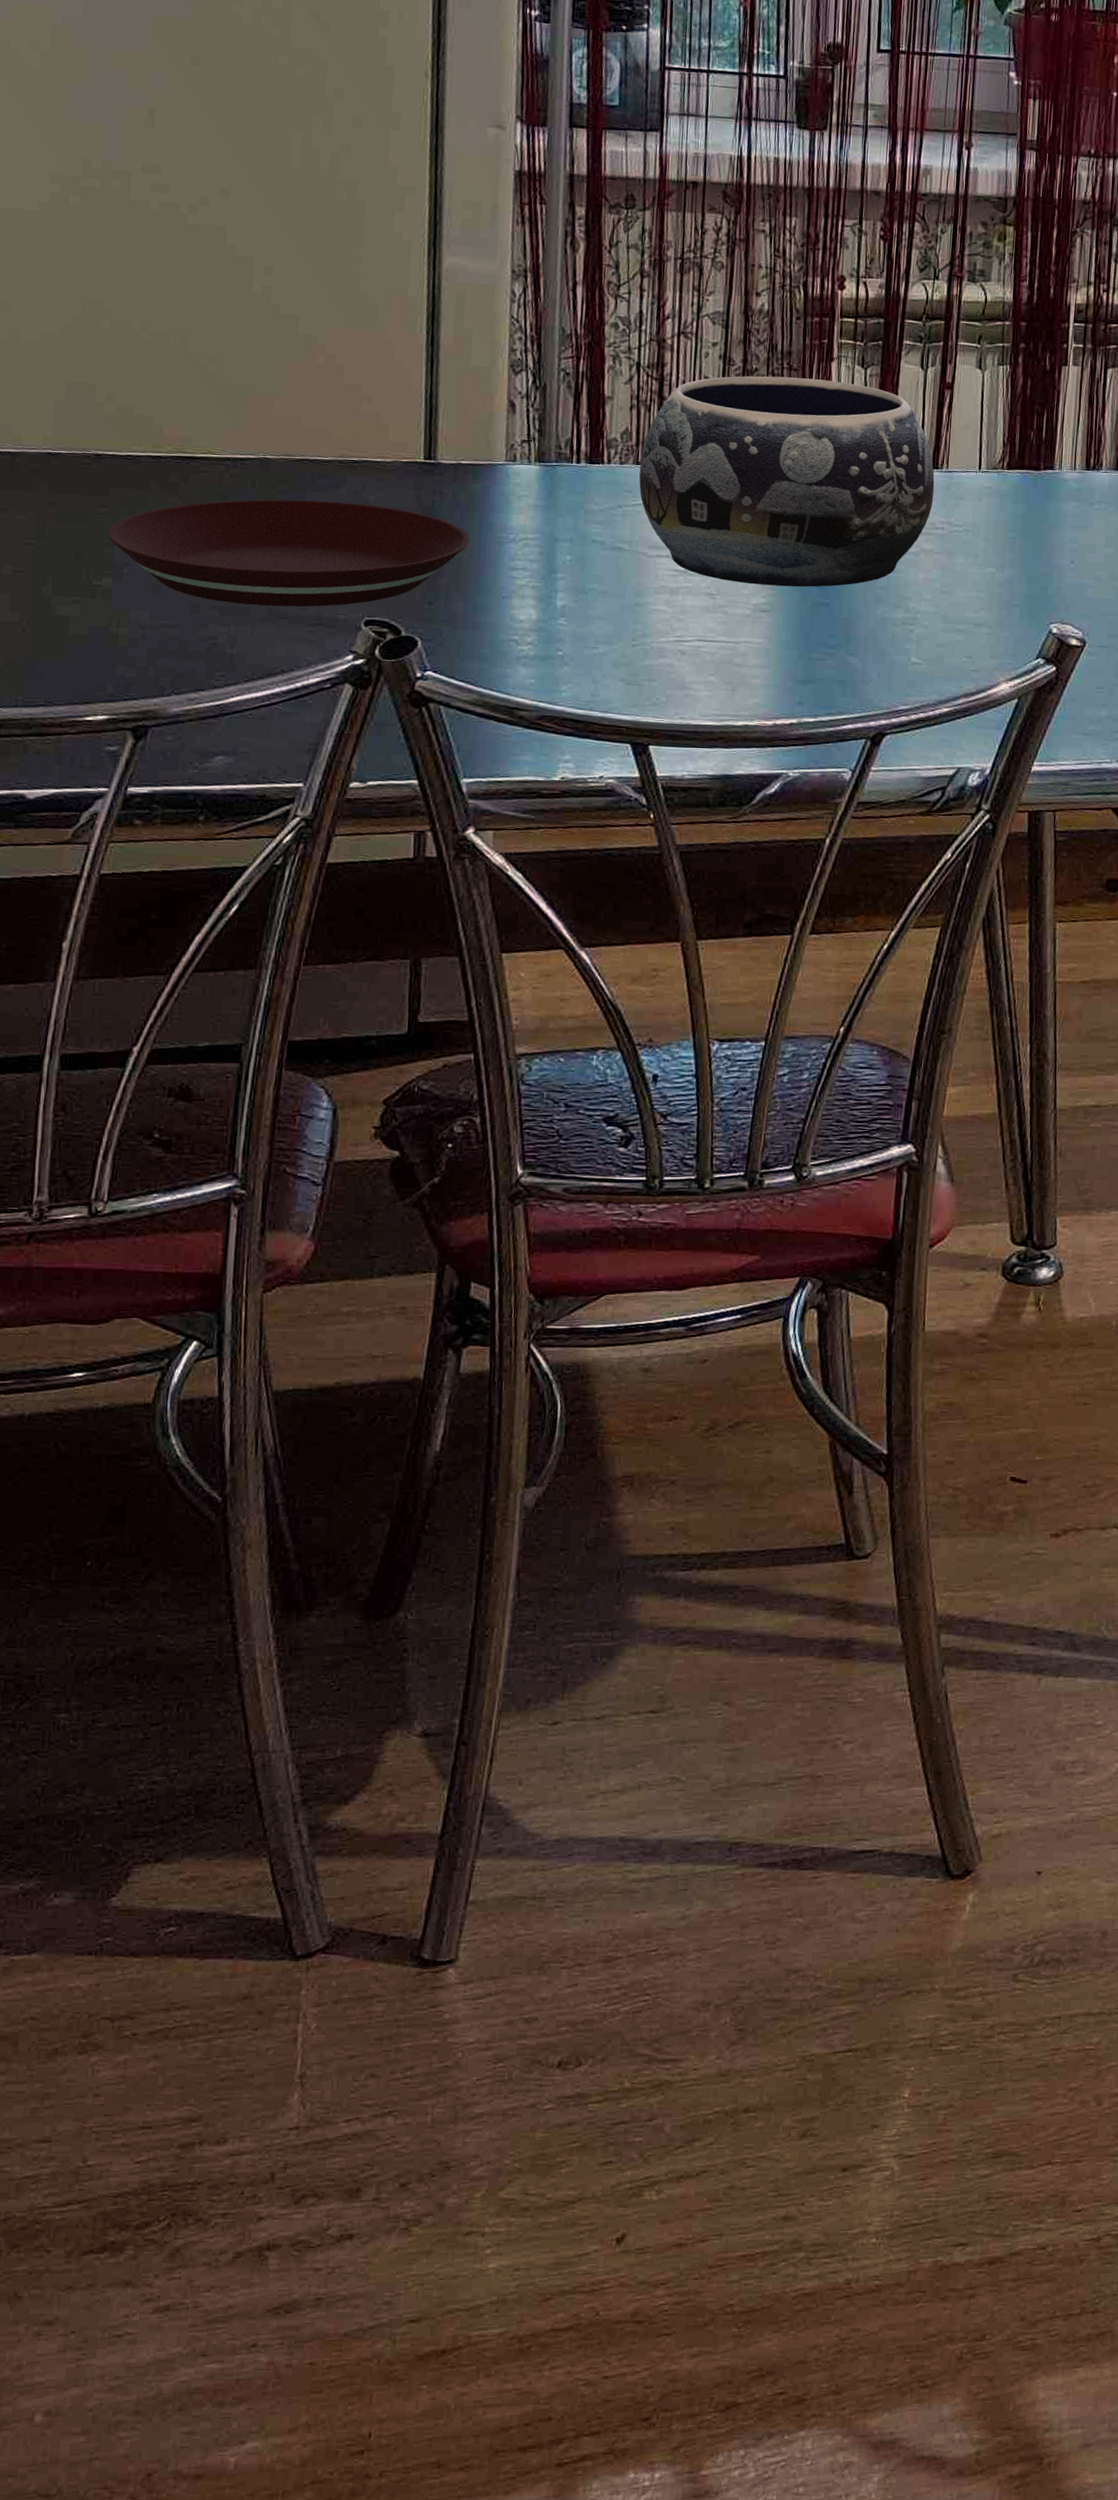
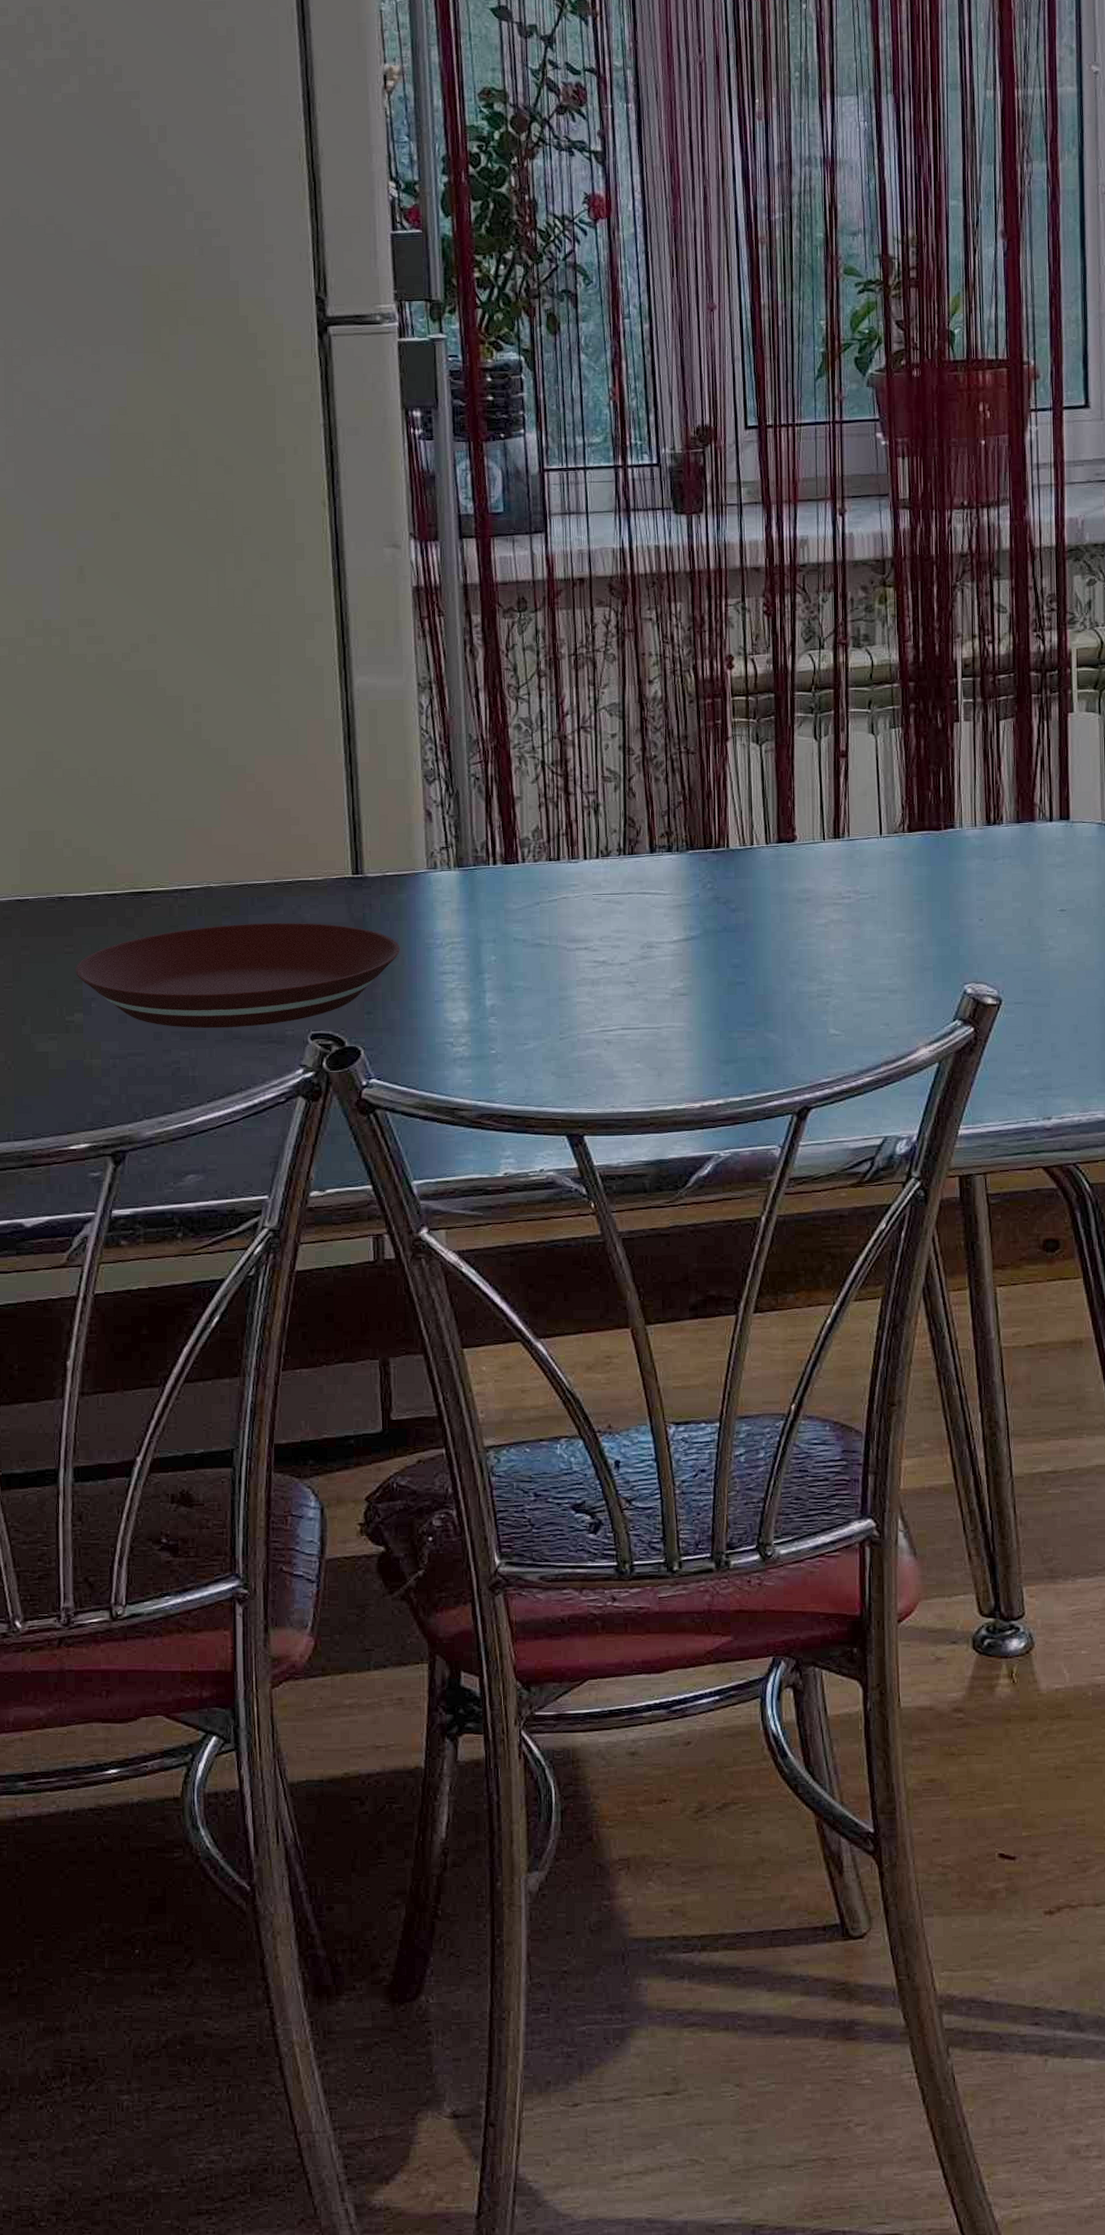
decorative bowl: present [639,376,935,587] -> none [552,760,838,969]

